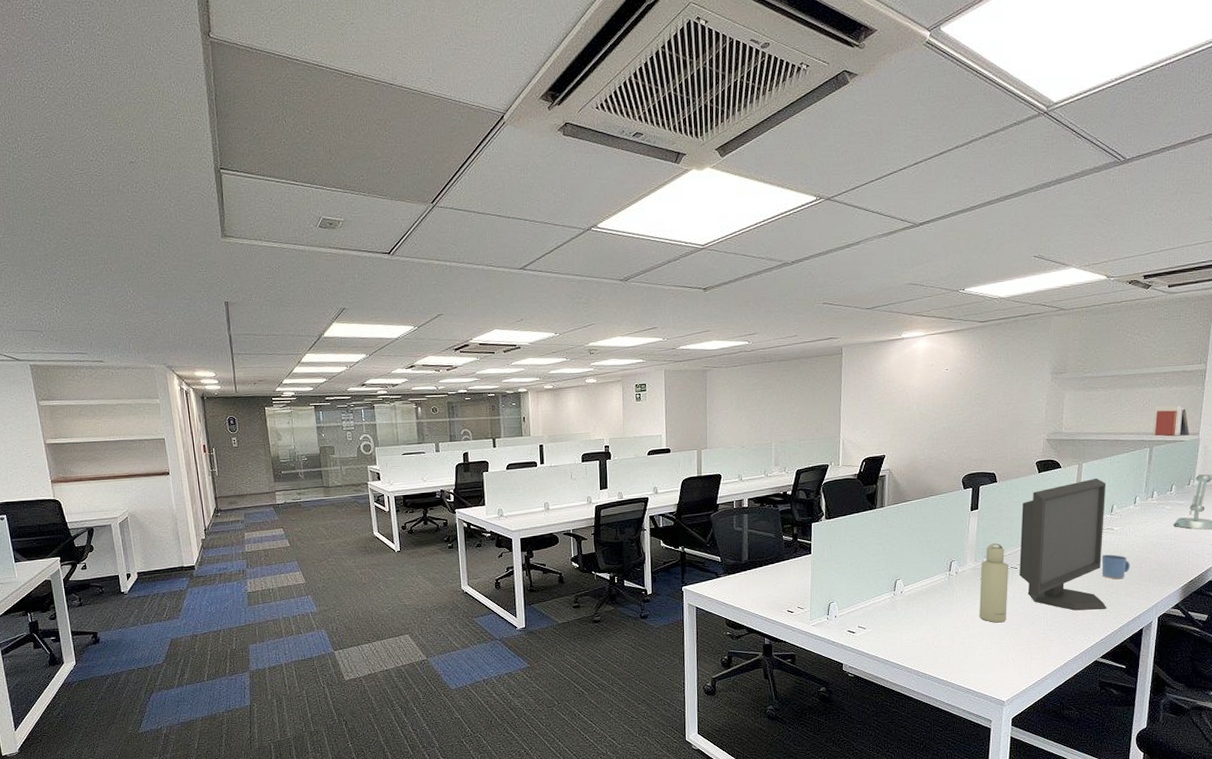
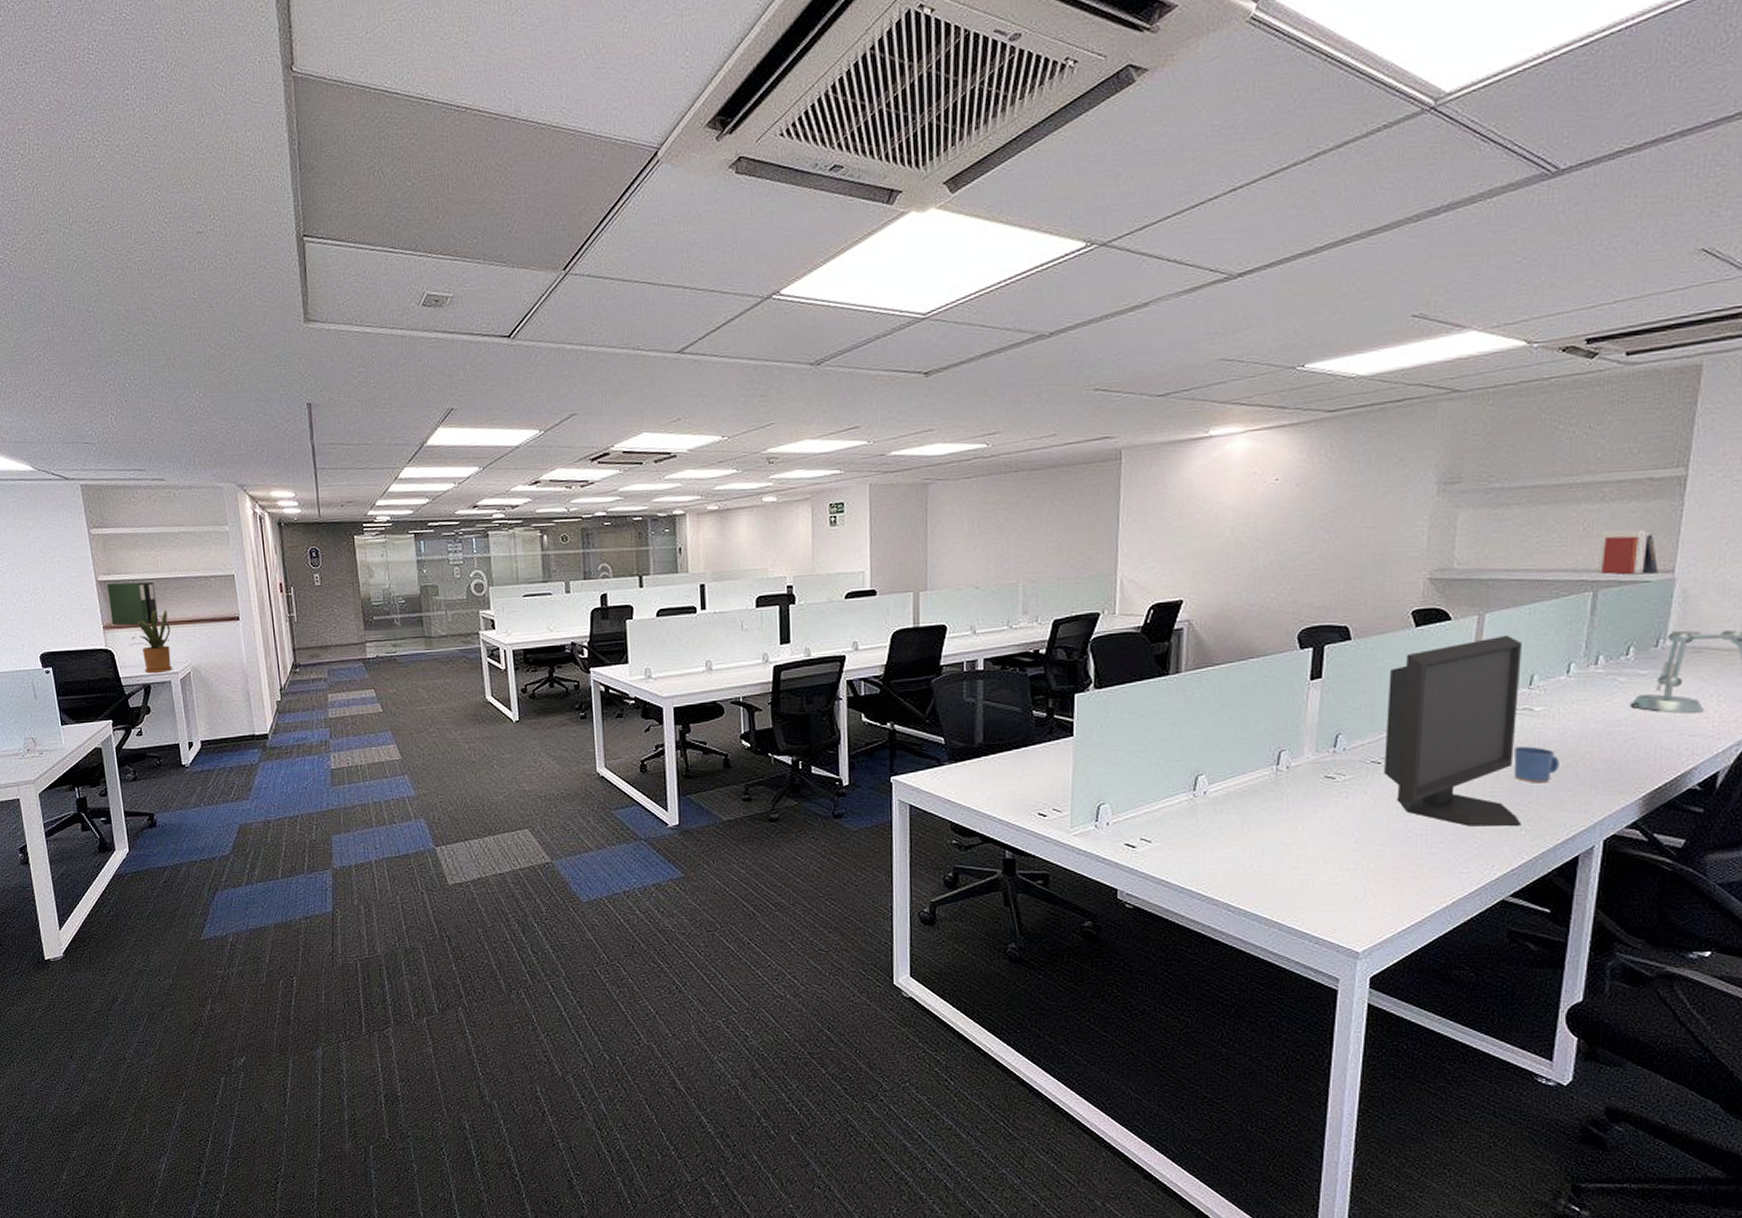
binder: none [54,444,100,480] -> present [107,581,159,625]
house plant: none [73,466,112,519] -> present [128,609,172,674]
bottle: present [979,543,1009,623] -> none [1322,727,1369,840]

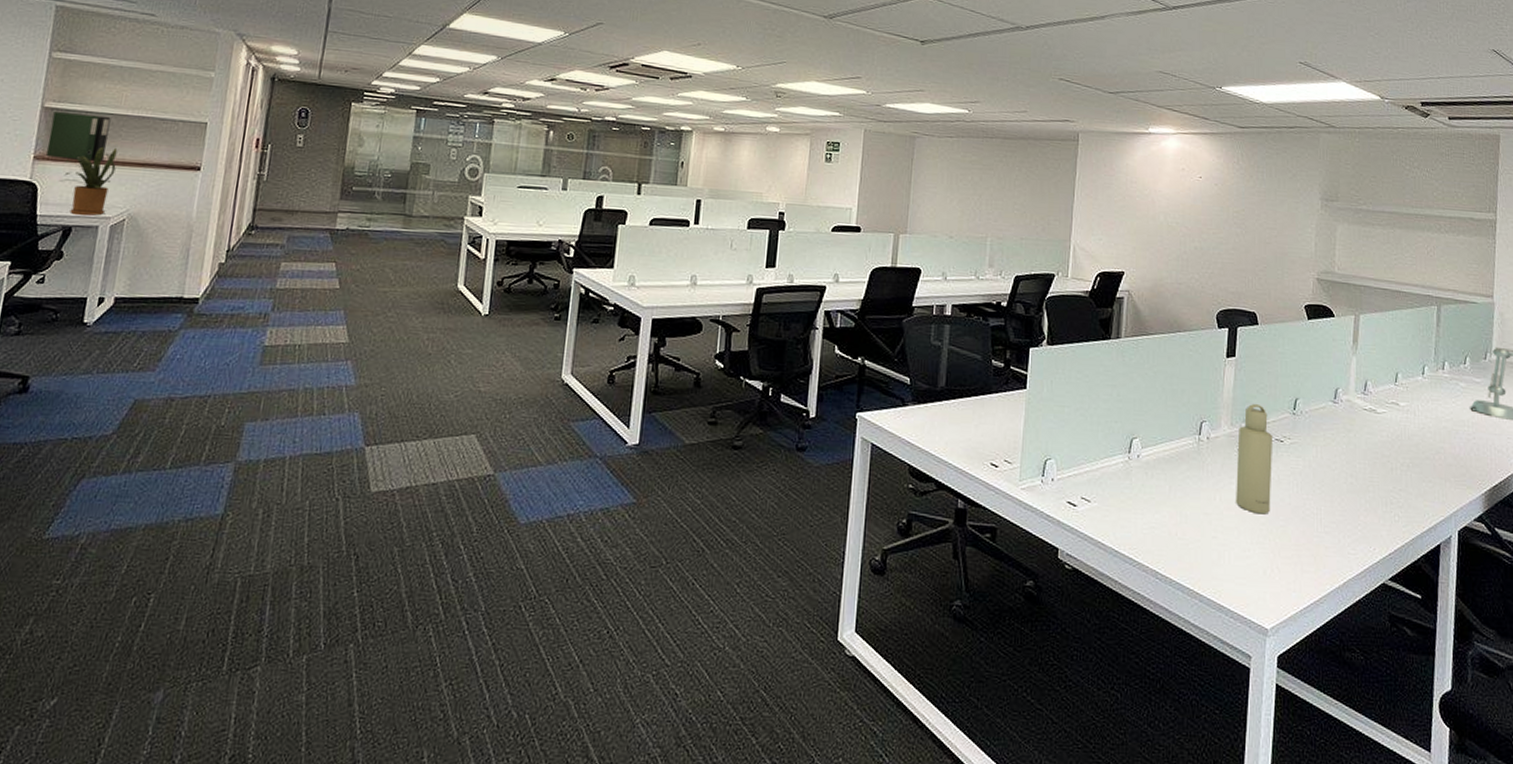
bottle: none [1322,727,1369,840] -> present [1236,404,1273,515]
monitor: present [1384,634,1522,827] -> none [1286,335,1395,511]
mug: present [1514,746,1559,783] -> none [1386,437,1421,473]
books: present [1598,529,1659,575] -> none [1440,256,1482,297]

